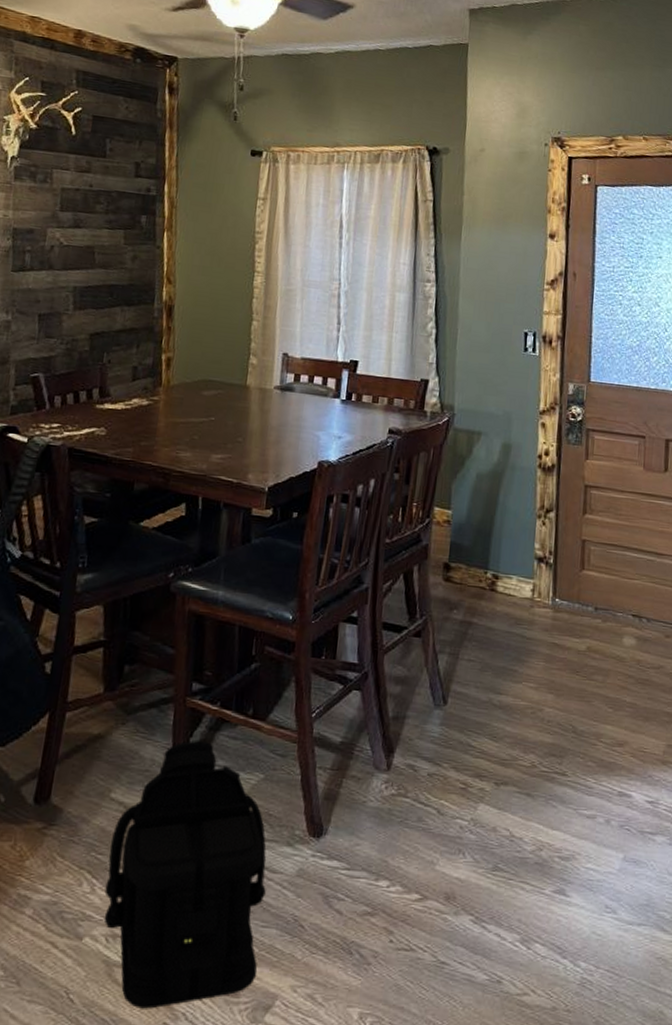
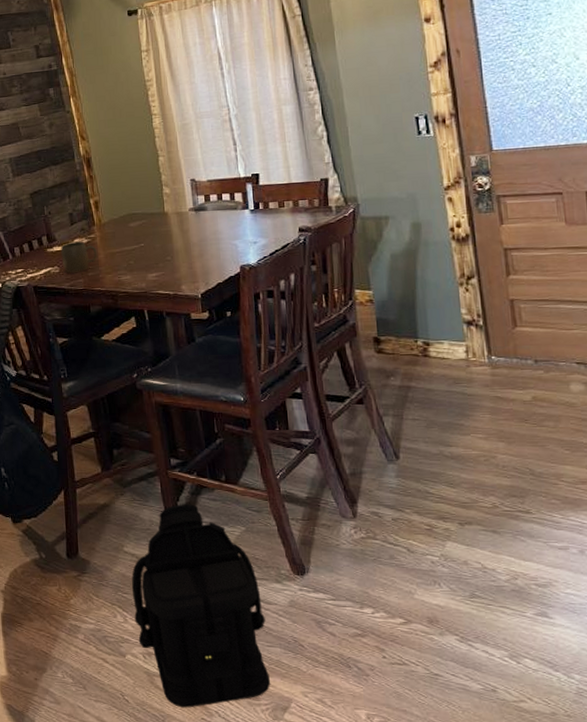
mug: none [111,400,157,440] -> present [60,241,97,274]

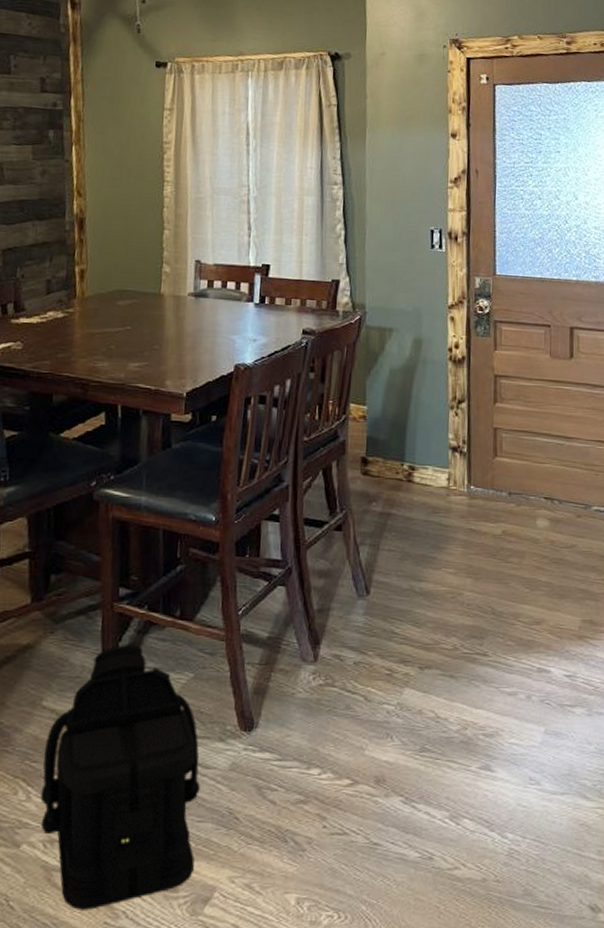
mug: present [60,241,97,274] -> none [27,314,73,353]

